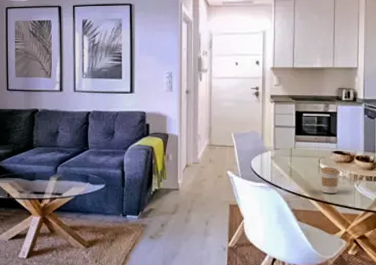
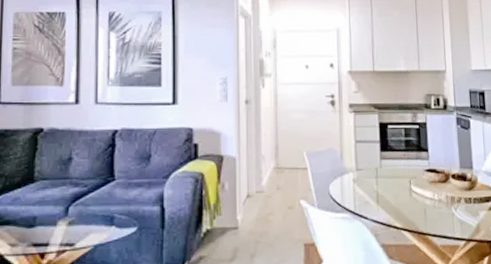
coffee cup: present [321,167,340,193] -> none [413,188,435,222]

